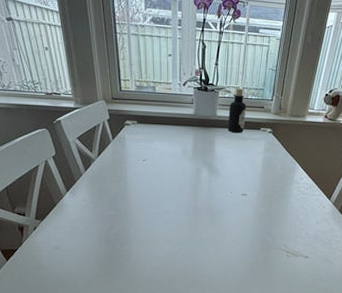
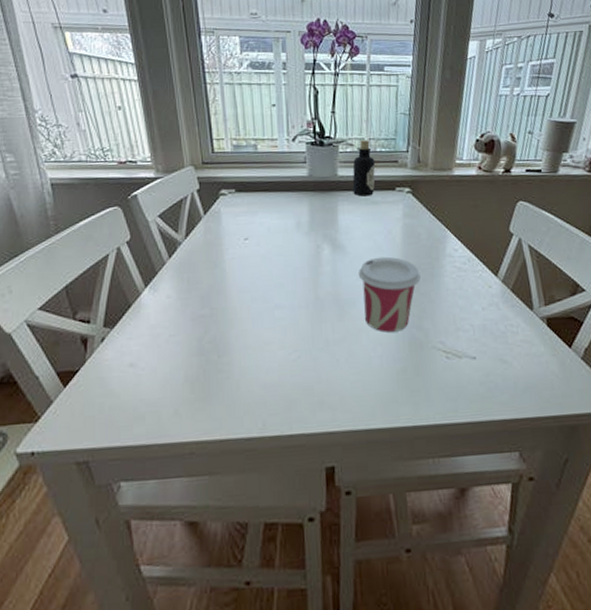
cup: none [227,180,273,235] -> present [358,256,421,332]

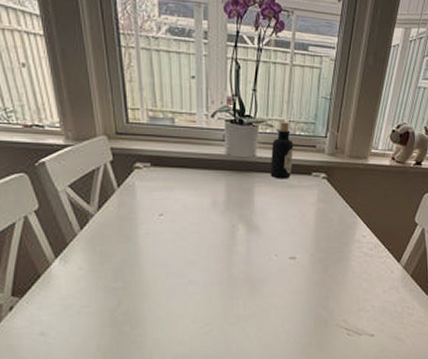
cup: present [358,256,421,332] -> none [270,239,330,310]

